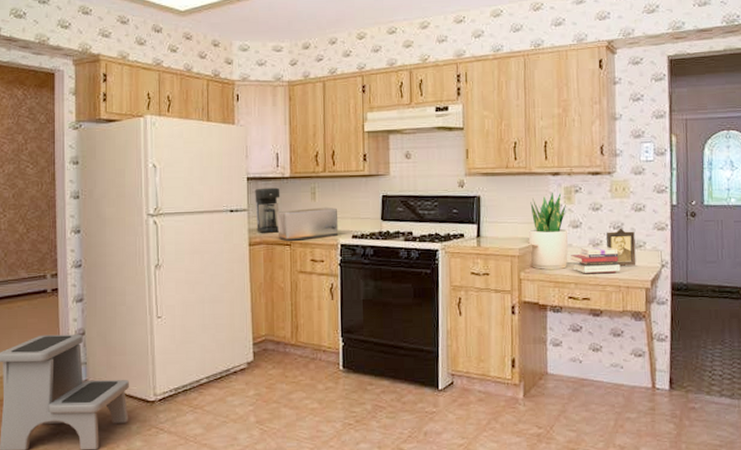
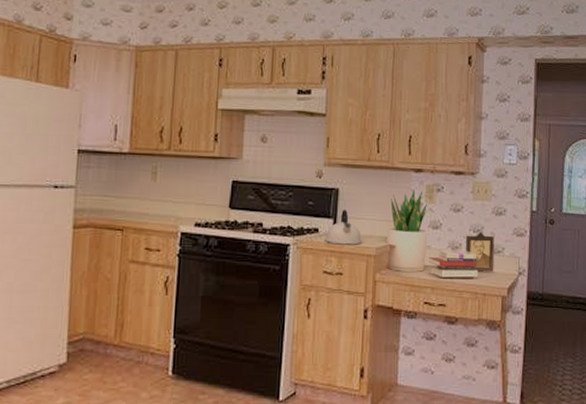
coffee maker: present [255,187,280,234] -> none [84,162,116,216]
toaster: present [277,207,339,242] -> none [108,189,181,227]
kettle: none [470,214,505,248] -> present [325,209,362,245]

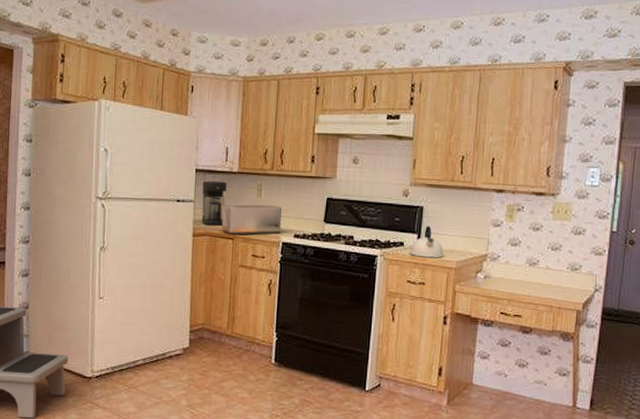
coffee maker: none [84,162,116,216] -> present [201,180,227,226]
toaster: none [108,189,181,227] -> present [221,204,282,236]
planter: present [386,190,428,272] -> none [466,209,508,285]
books: present [429,250,478,279] -> none [506,265,555,294]
photo frame: present [466,231,494,272] -> none [543,249,572,288]

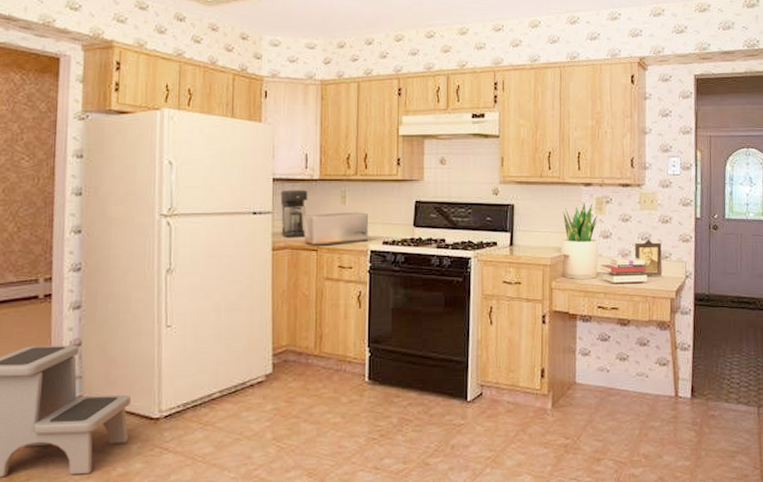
kettle: present [409,225,444,258] -> none [503,223,537,256]
planter: none [466,209,508,285] -> present [560,203,599,279]
books: none [506,265,555,294] -> present [601,257,648,284]
photo frame: none [543,249,572,288] -> present [635,239,662,276]

